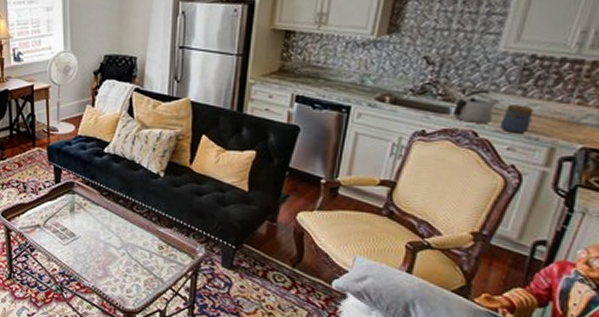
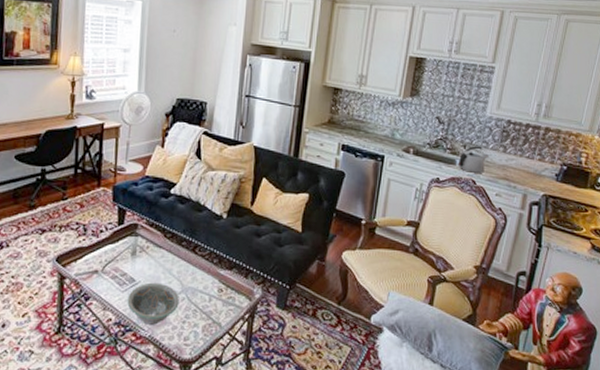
decorative bowl: none [69,237,119,277] -> present [127,282,179,325]
jar: present [501,105,534,133] -> none [491,159,512,182]

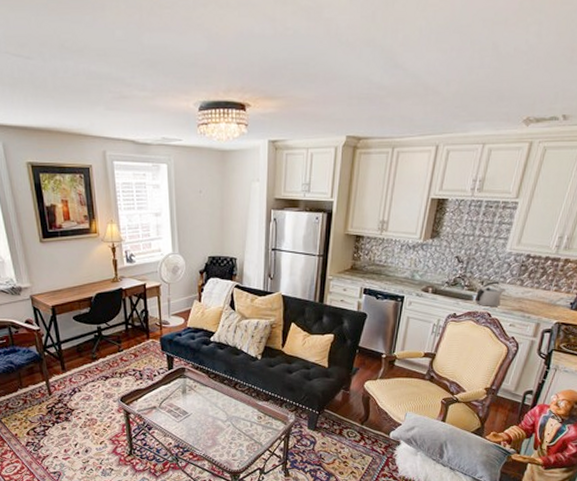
decorative bowl: present [127,282,179,325] -> none [183,414,226,446]

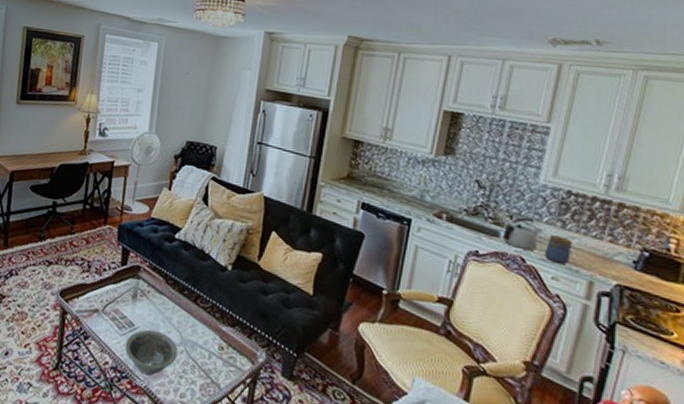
decorative bowl: none [183,414,226,446] -> present [125,329,178,376]
jar: none [506,292,528,313] -> present [545,235,573,264]

